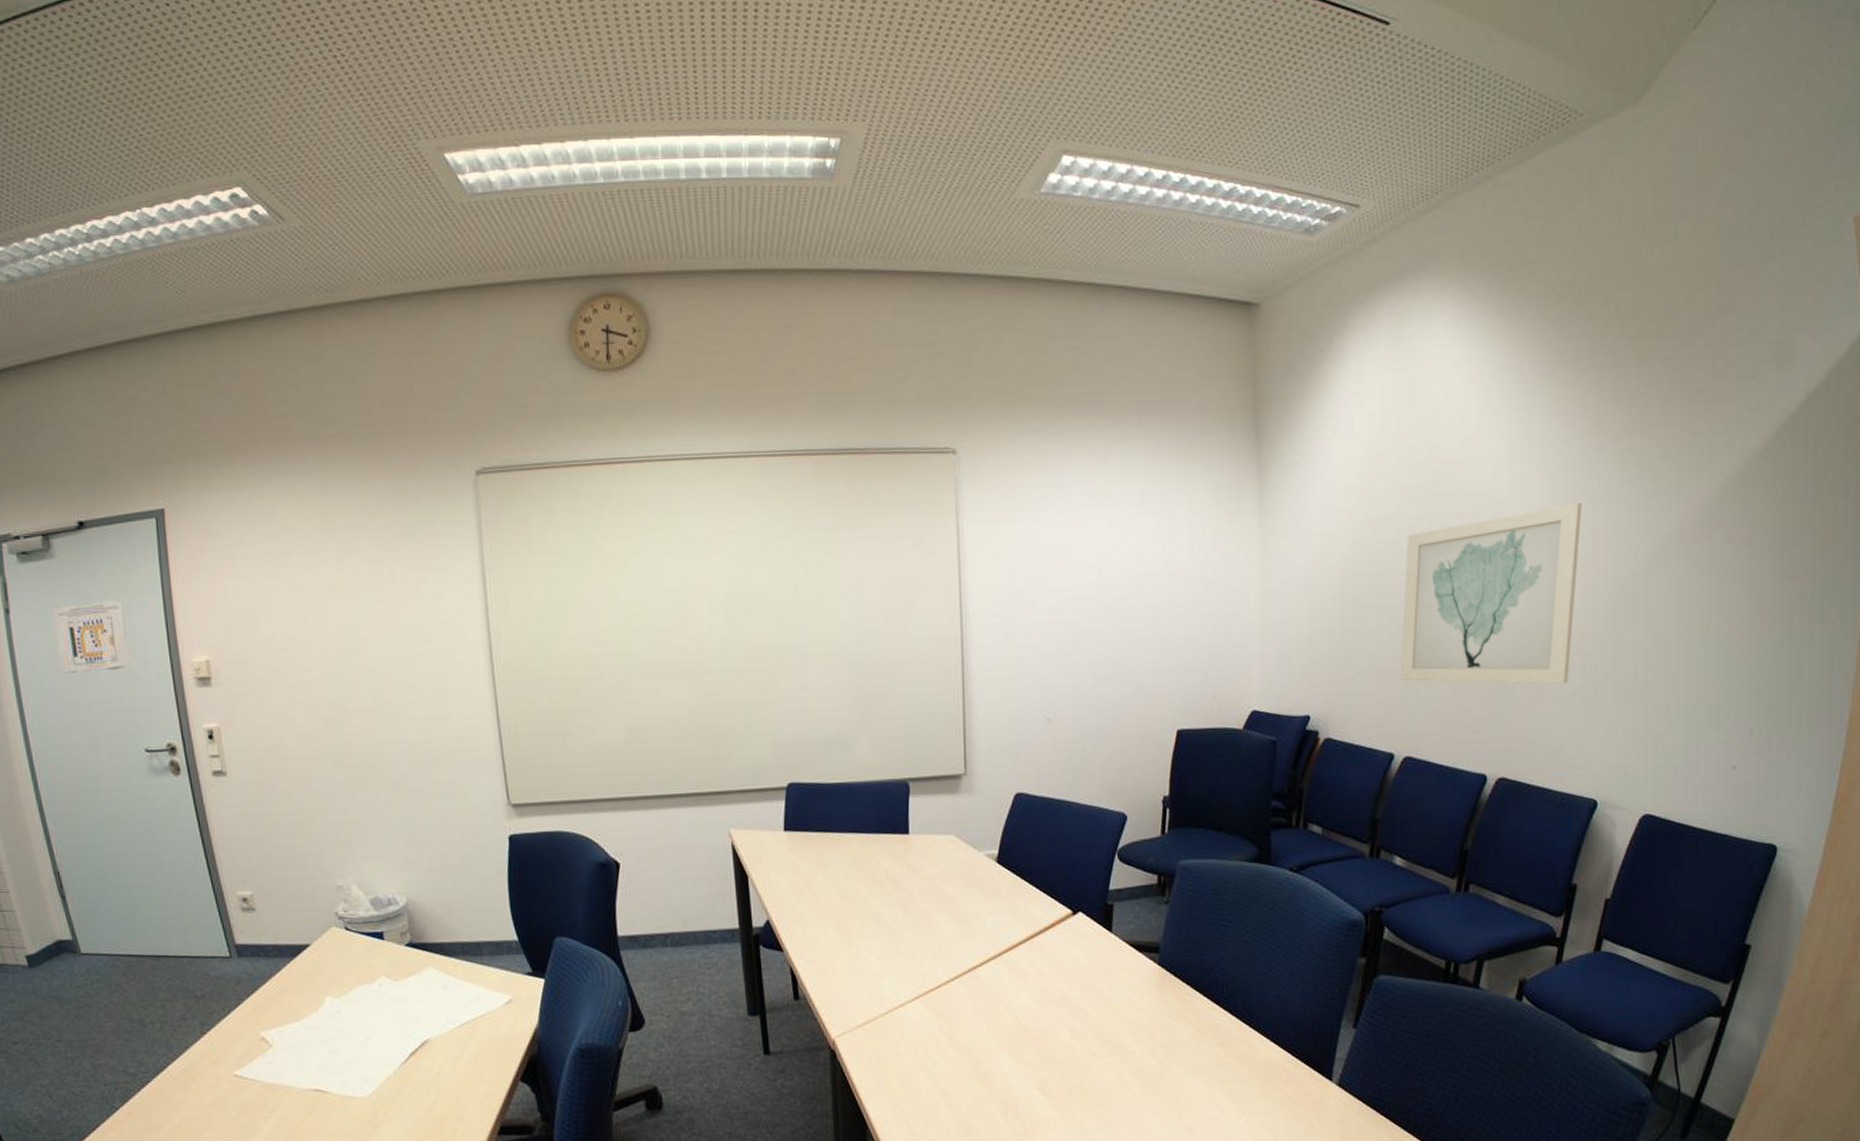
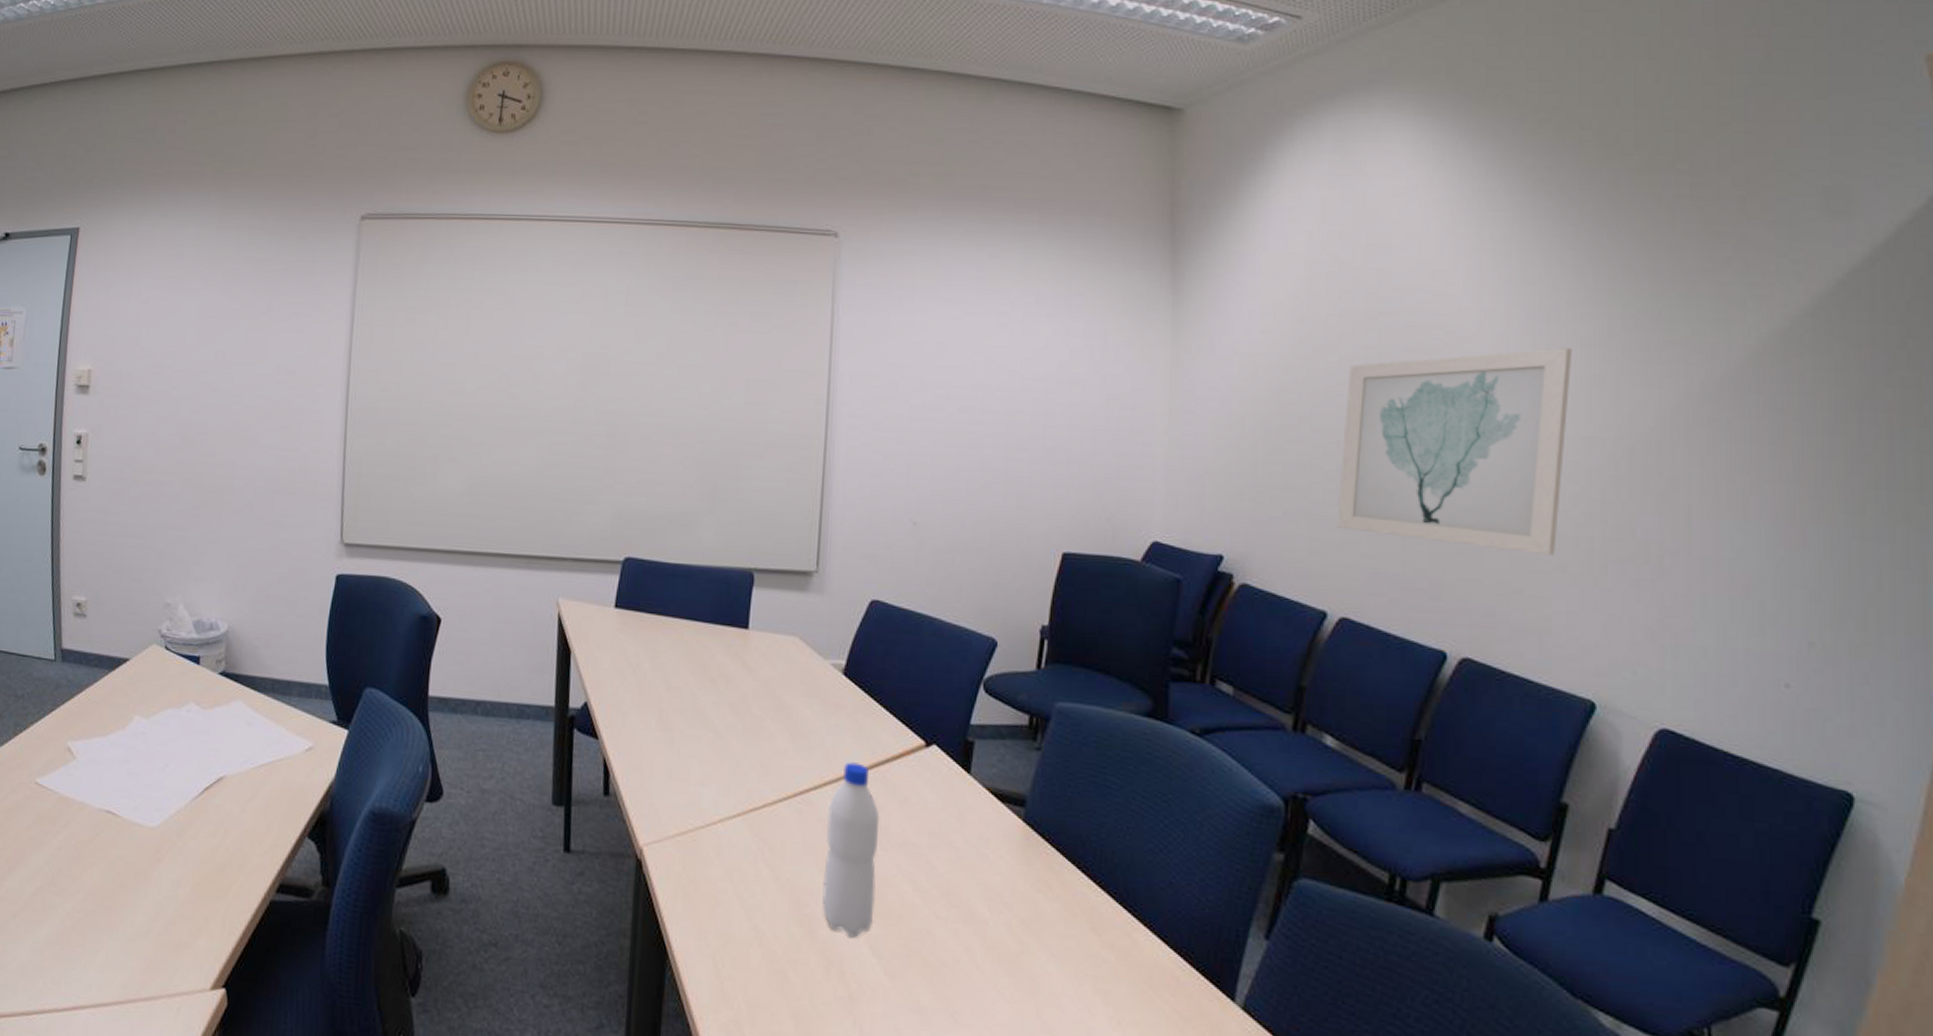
water bottle: none [993,937,1040,1084] -> present [822,762,880,938]

